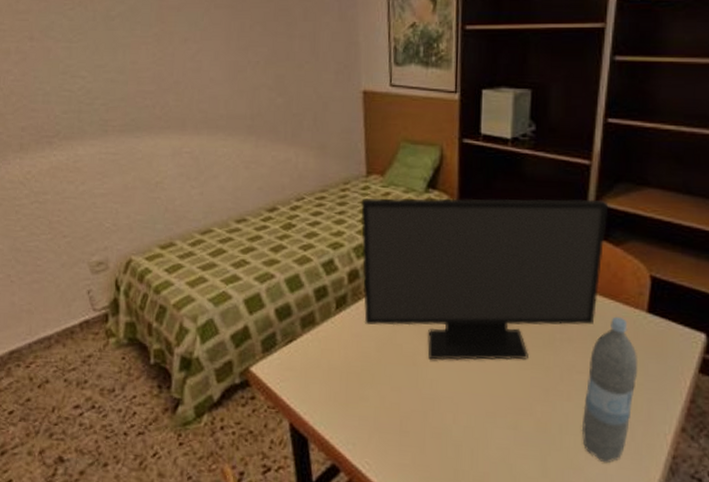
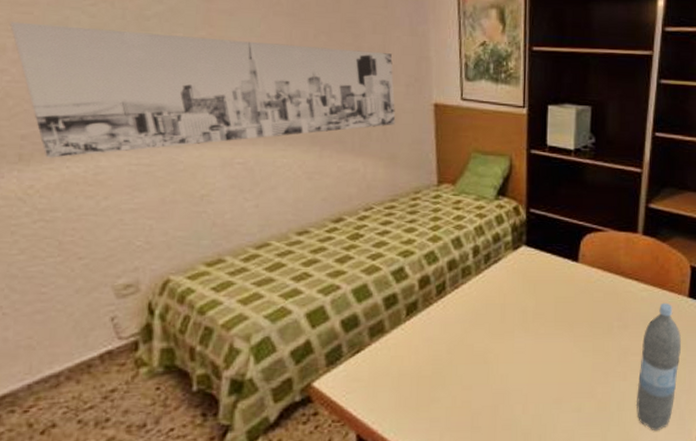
wall art: none [13,28,326,147] -> present [10,21,396,158]
computer monitor: present [361,197,609,361] -> none [432,202,657,356]

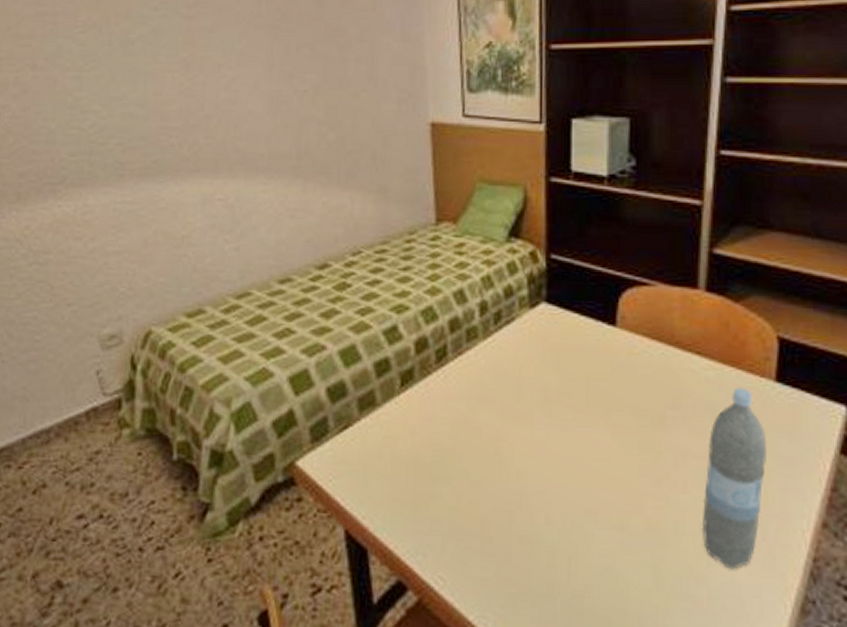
wall art: present [10,21,396,158] -> none [11,55,387,197]

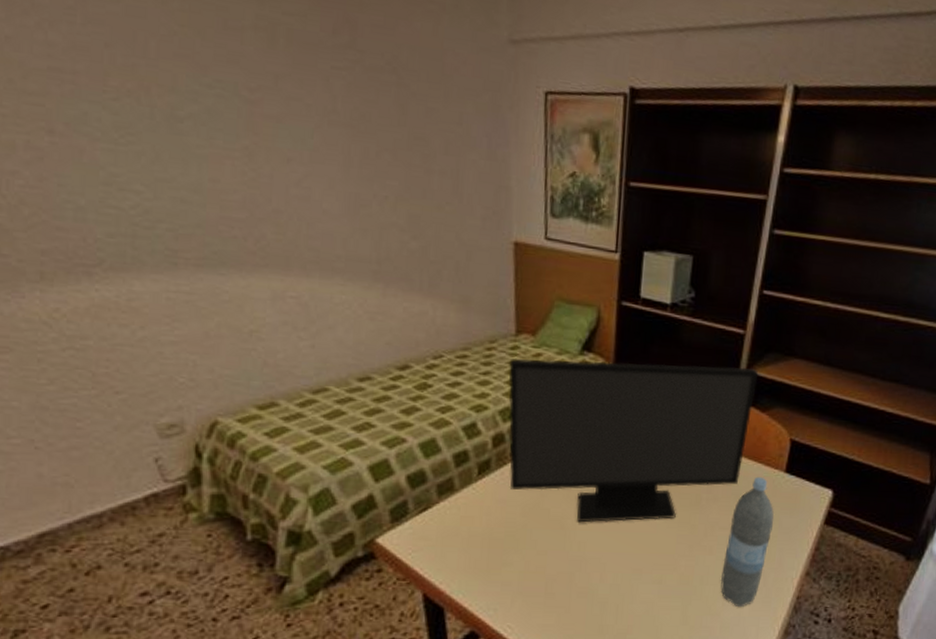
computer monitor: none [429,246,726,447] -> present [508,358,759,523]

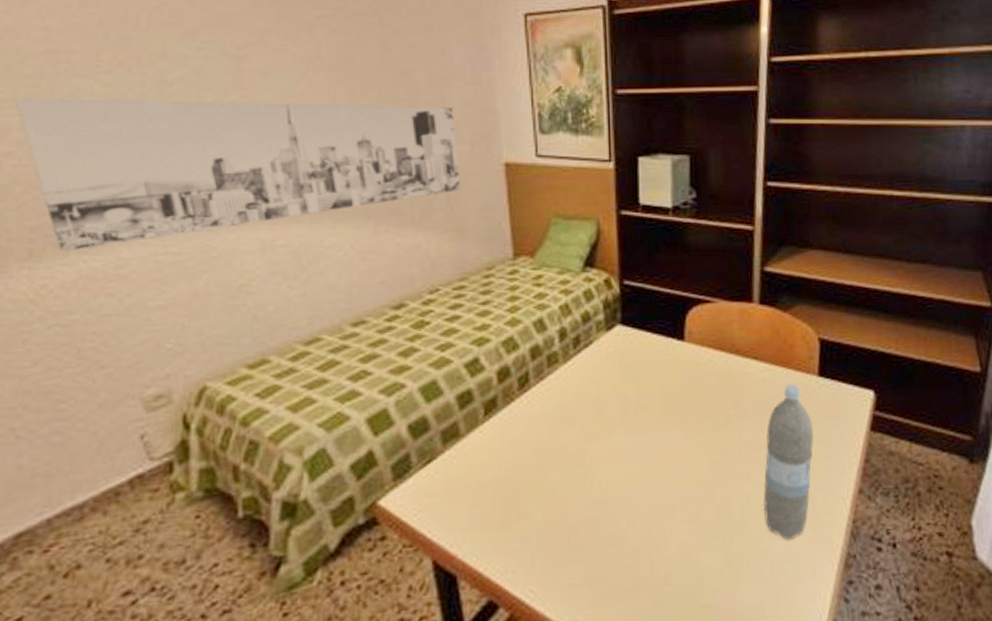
wall art: none [18,114,470,279] -> present [14,97,461,252]
computer monitor: present [508,358,759,523] -> none [509,265,775,459]

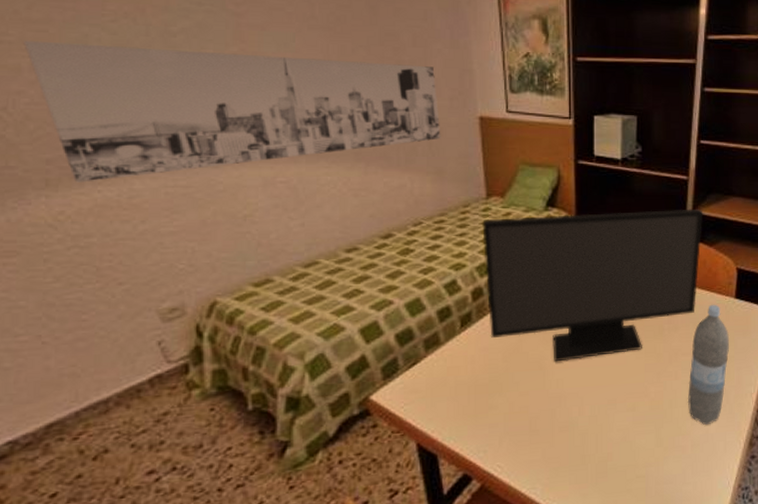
computer monitor: none [509,265,775,459] -> present [482,208,704,362]

